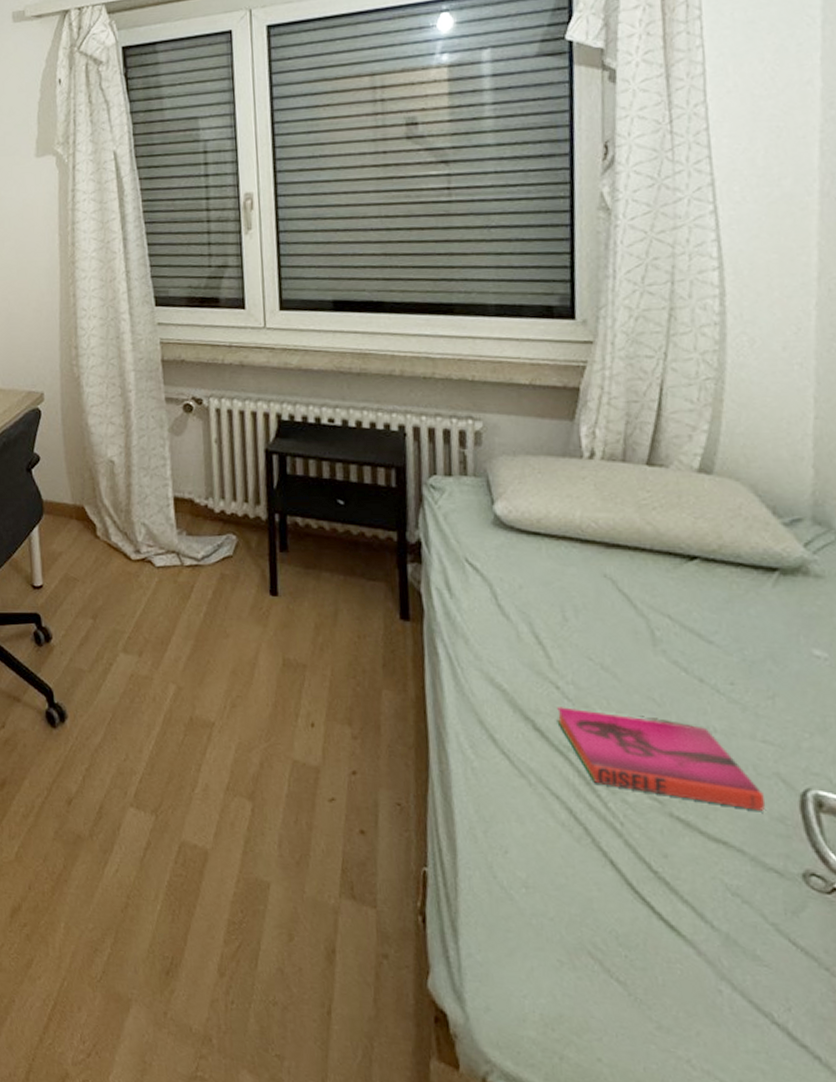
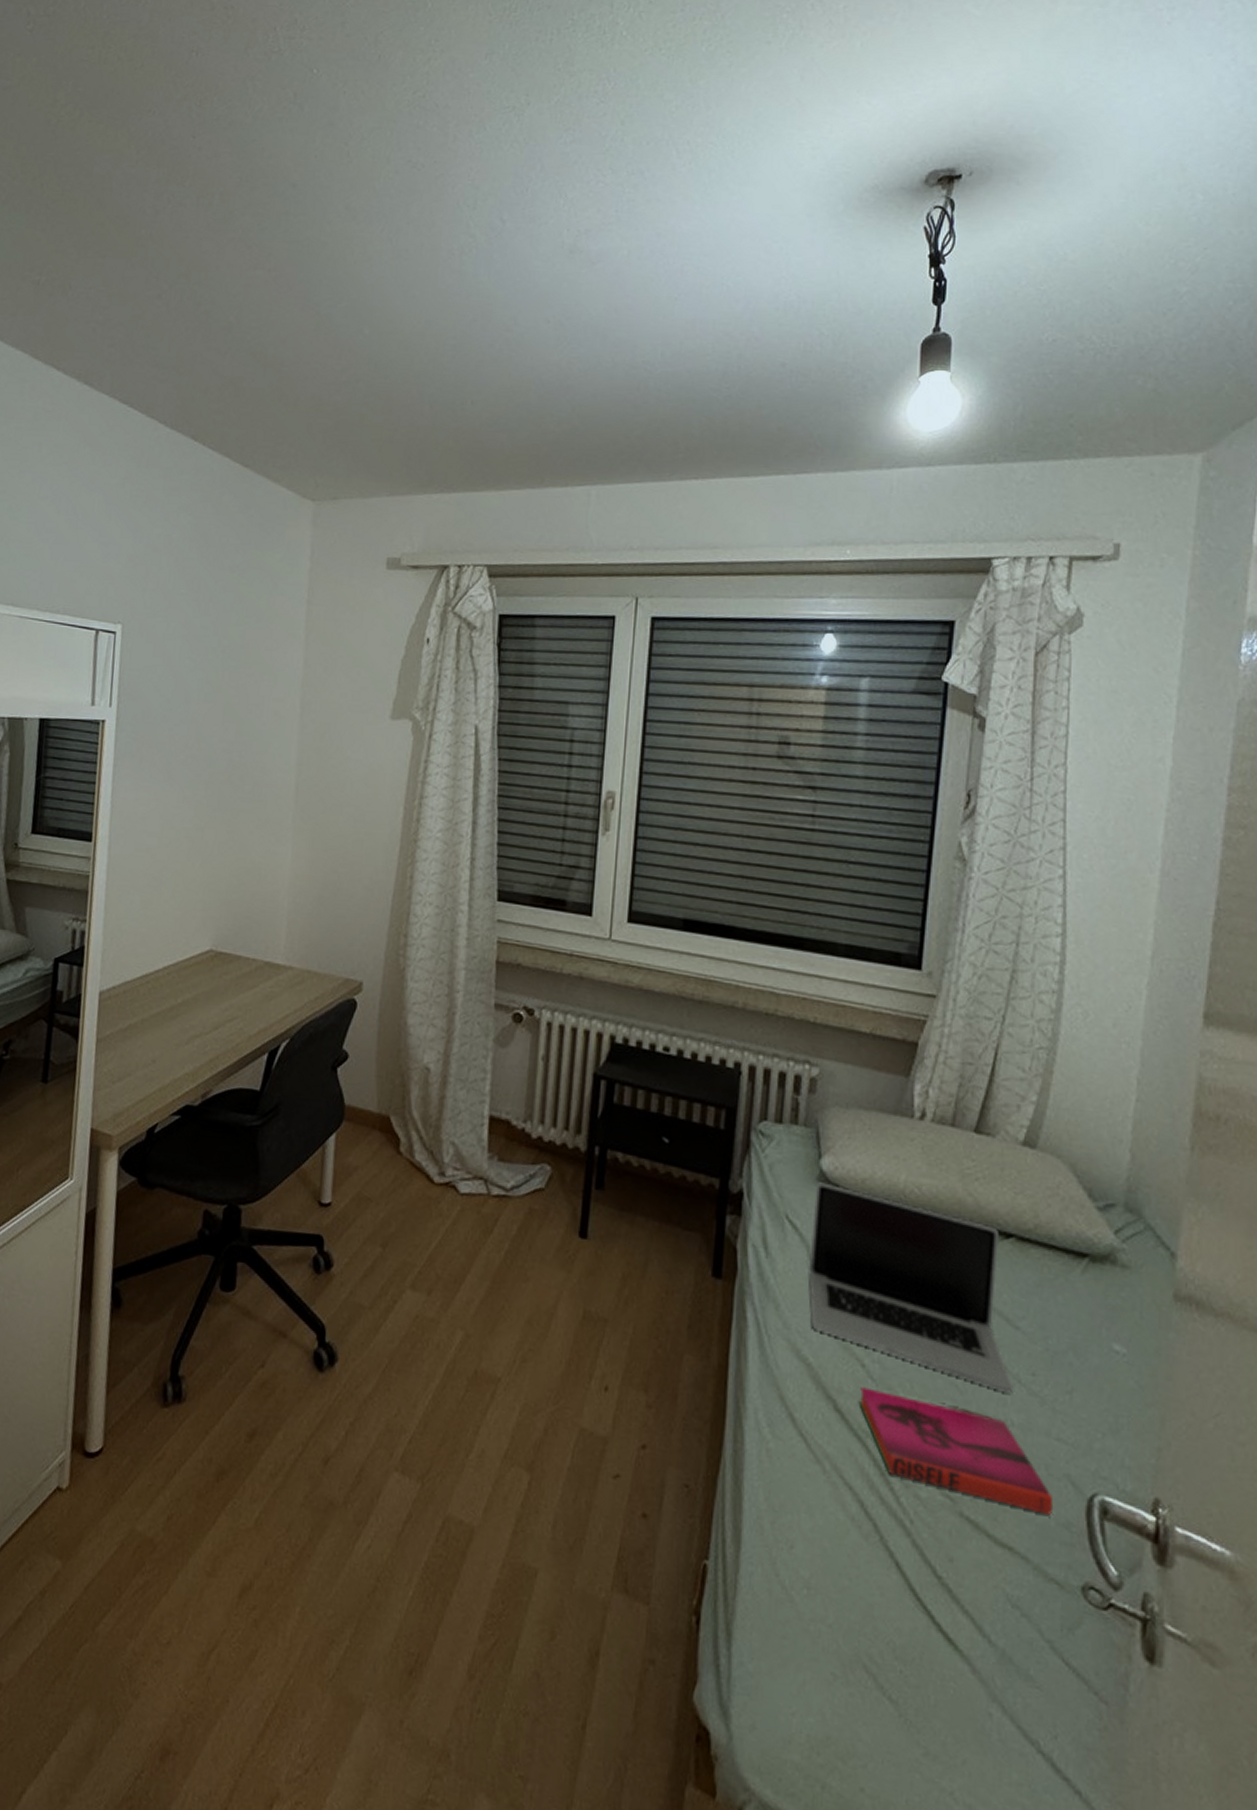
laptop: none [491,526,713,703] -> present [809,1182,1014,1394]

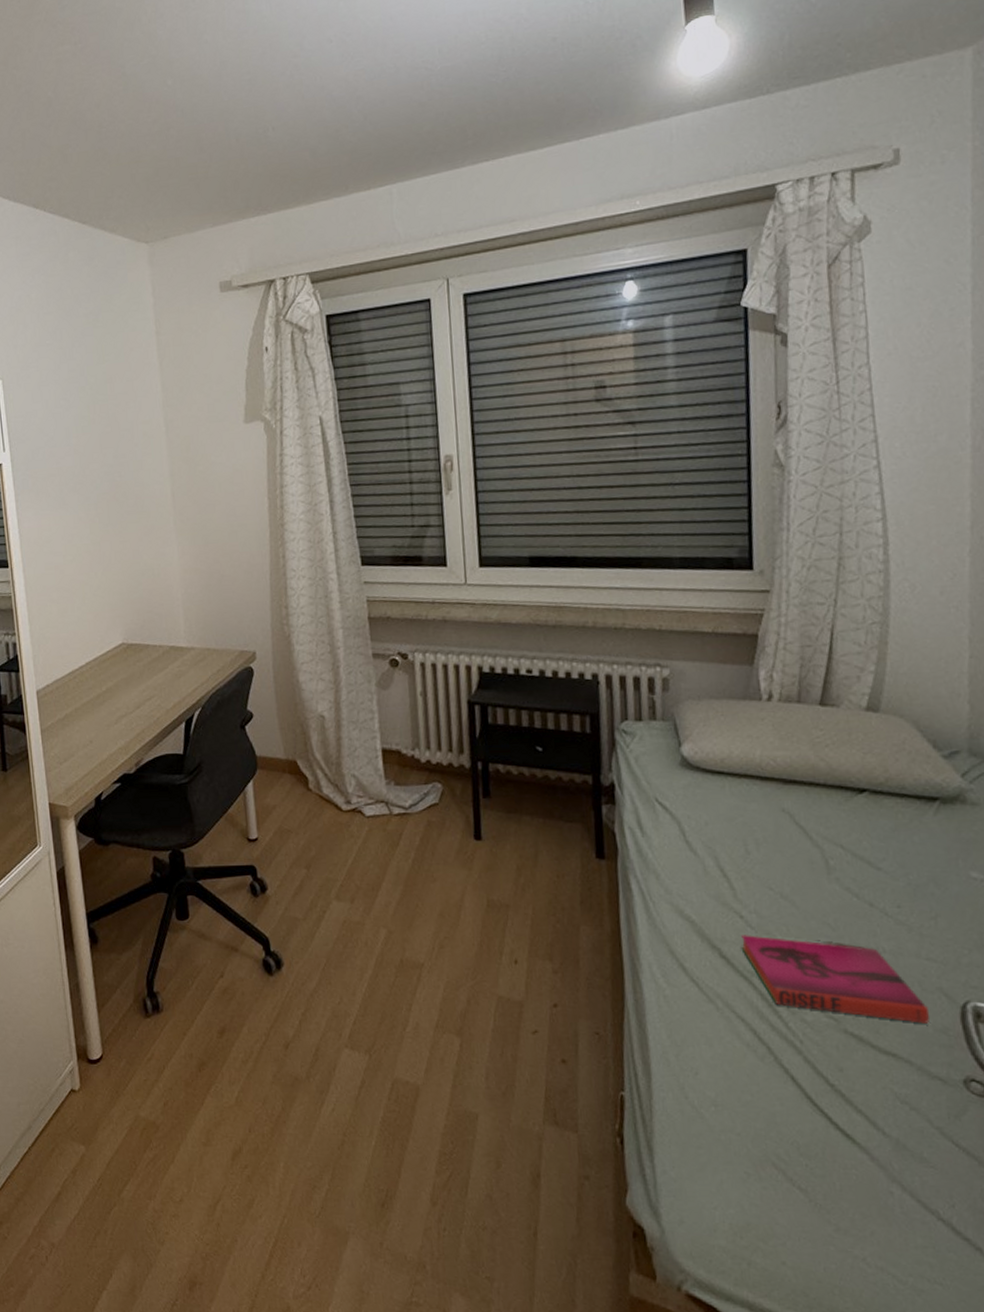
laptop: present [809,1182,1014,1394] -> none [679,766,882,925]

